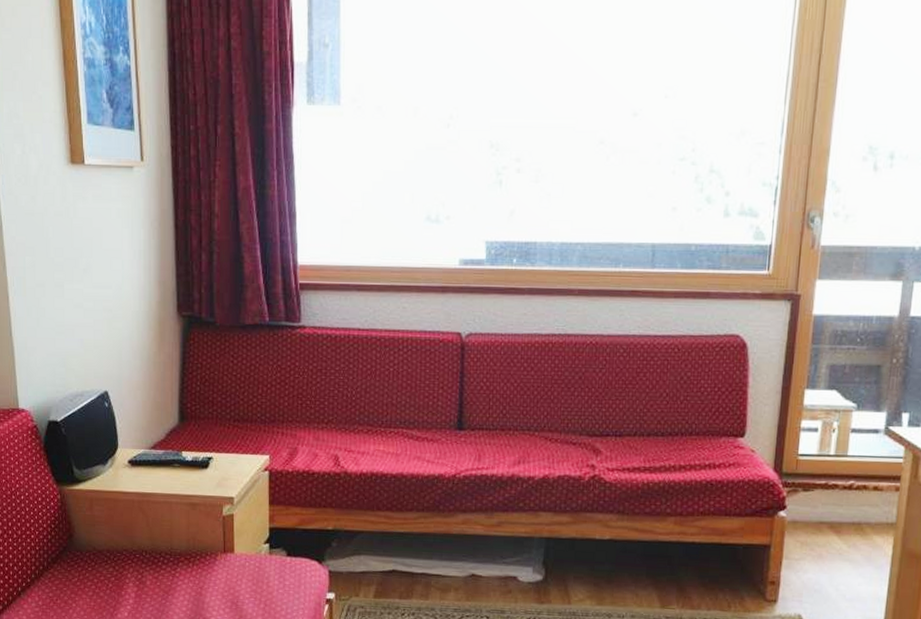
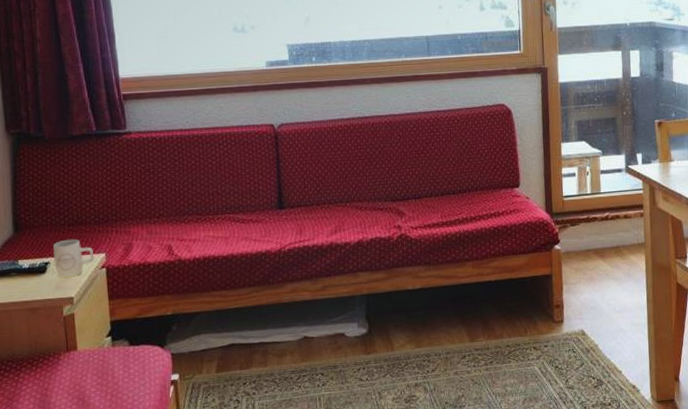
mug: none [217,435,258,476] -> present [53,238,95,278]

